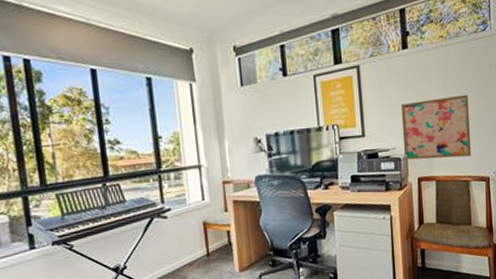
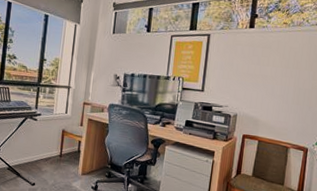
wall art: present [400,94,472,160] -> none [234,71,301,127]

